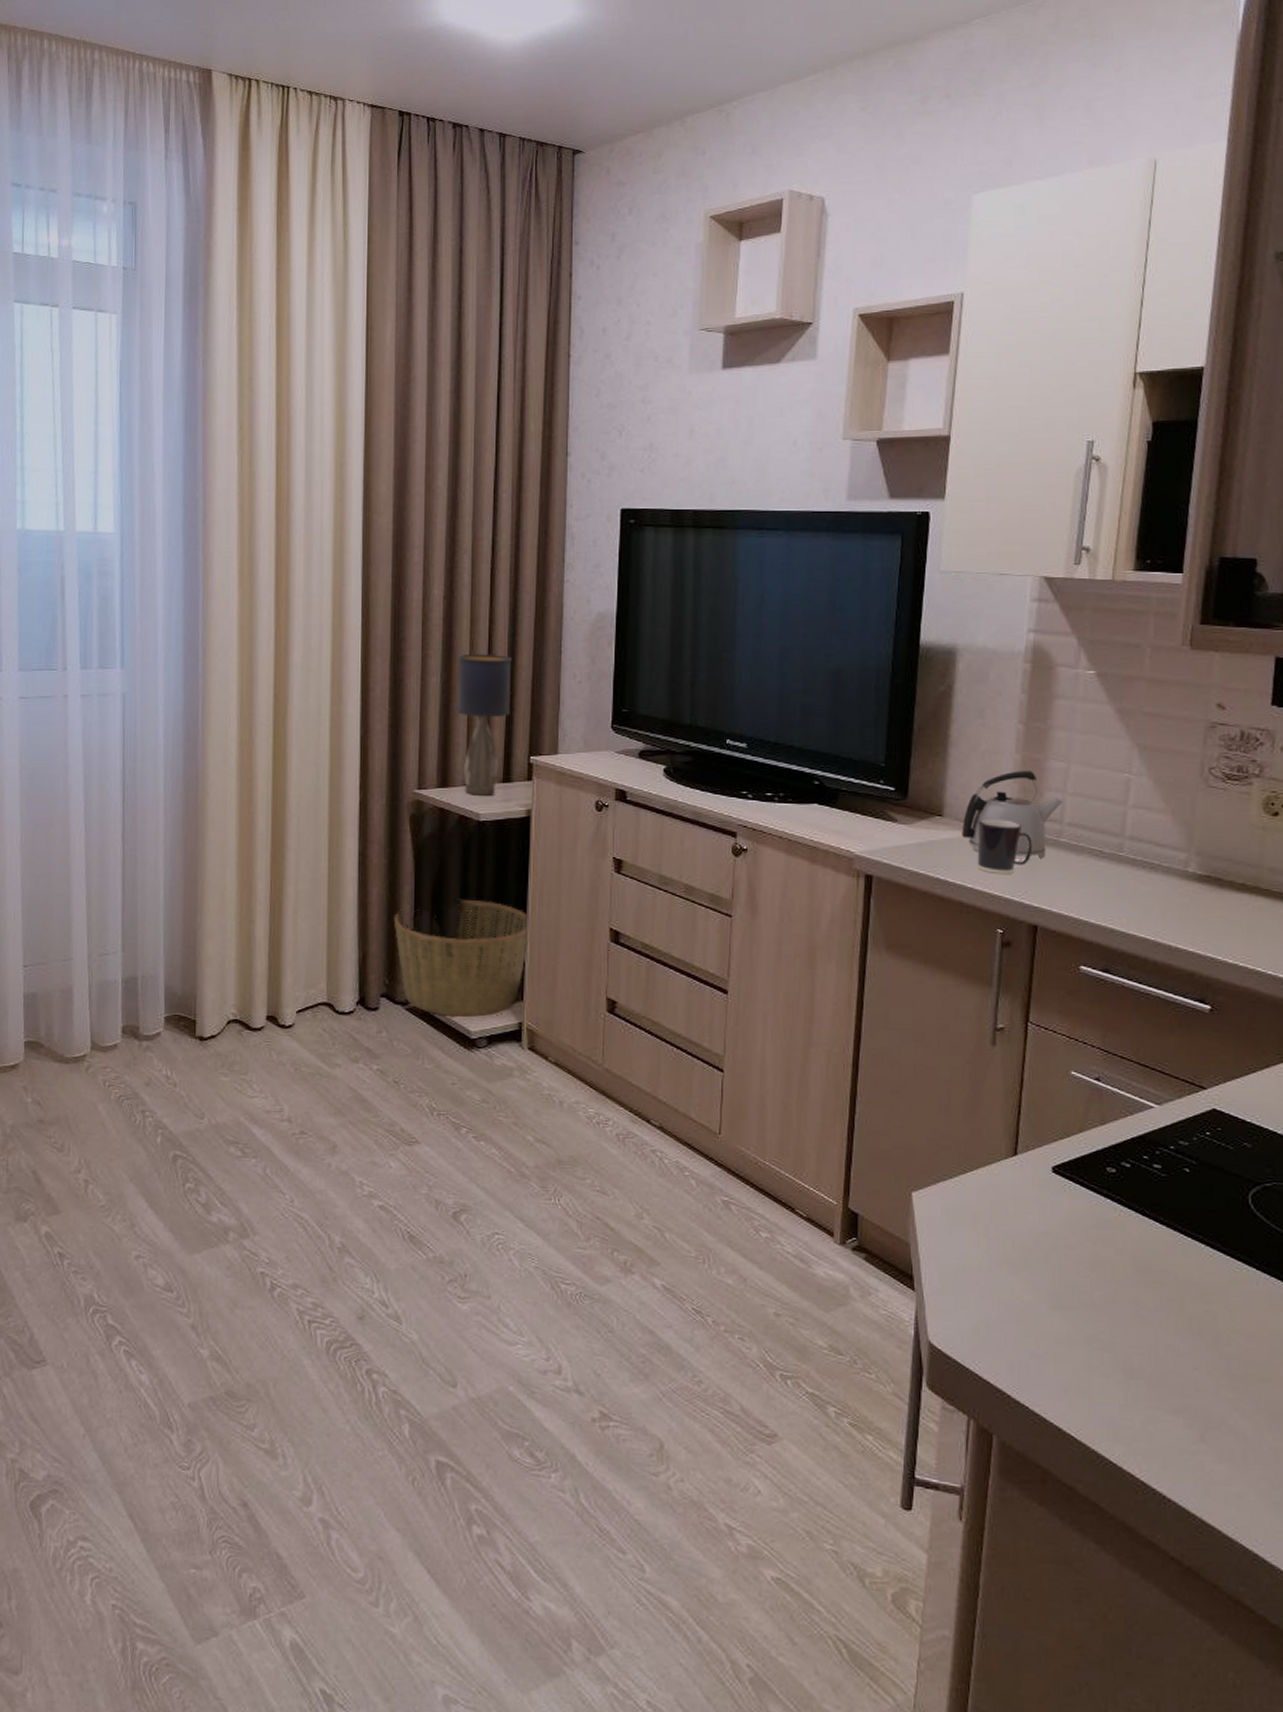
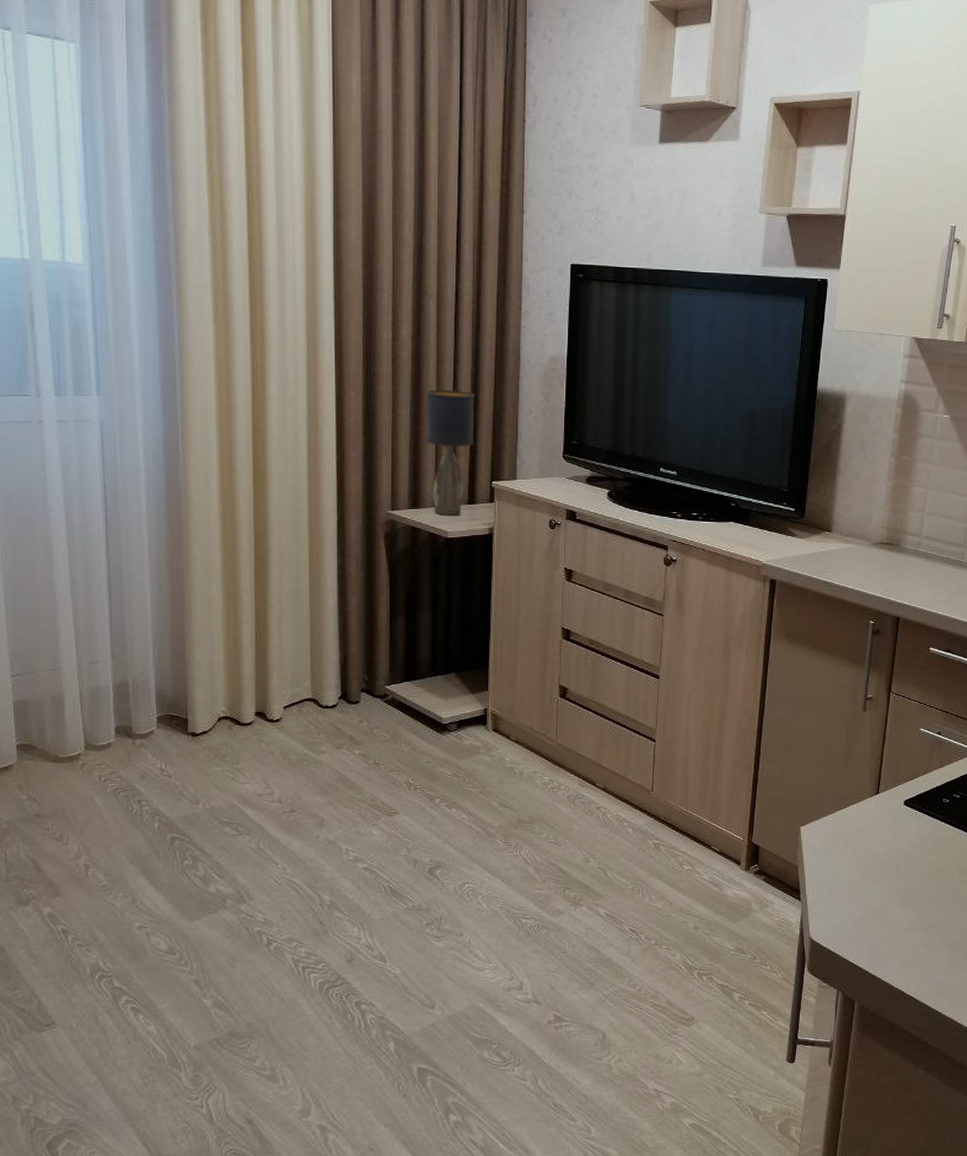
basket: present [393,899,529,1017] -> none [371,605,493,706]
kettle: present [961,771,1063,858] -> none [845,495,922,564]
mug: present [977,818,1033,874] -> none [856,533,898,577]

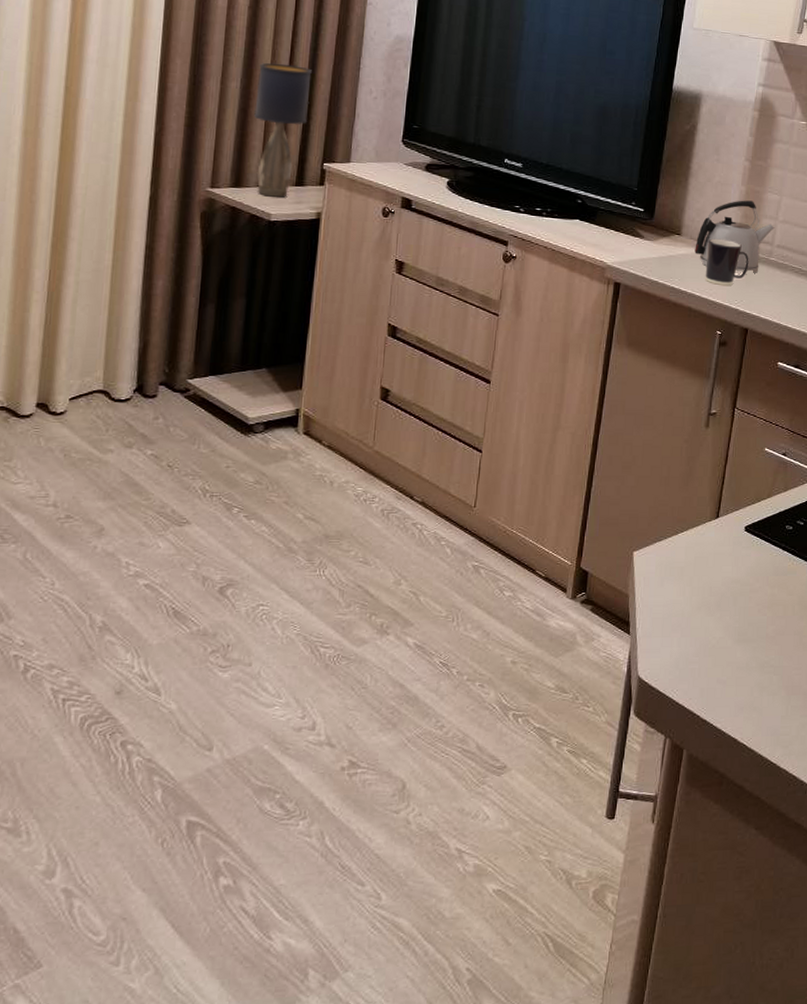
kettle: none [845,495,922,564] -> present [694,200,775,273]
mug: none [856,533,898,577] -> present [705,238,749,285]

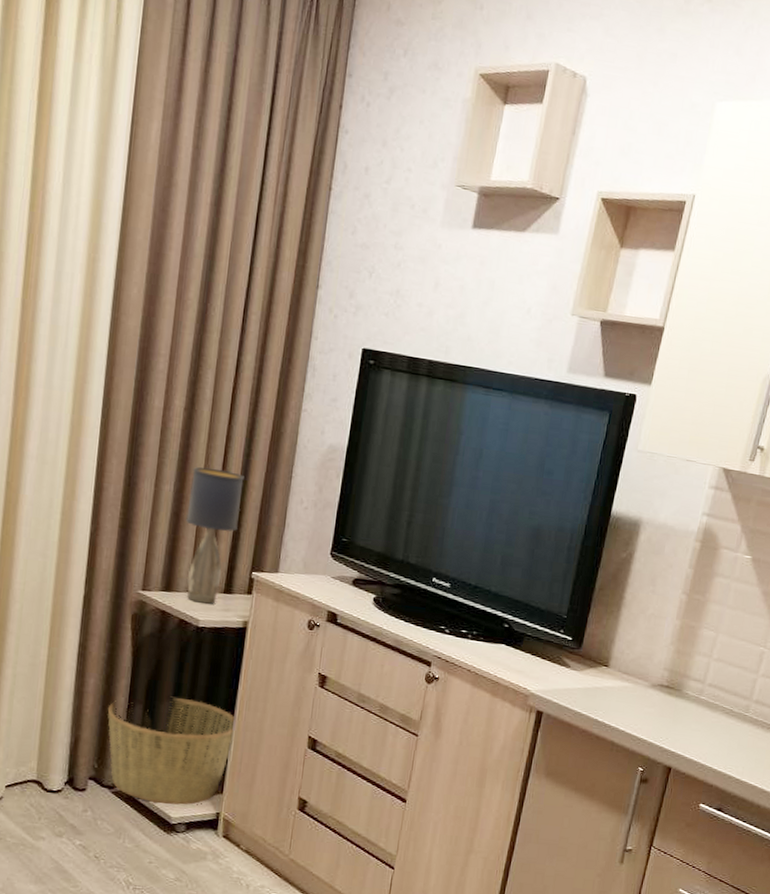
basket: none [177,293,313,404] -> present [107,696,236,805]
kettle: present [694,200,775,273] -> none [621,634,708,711]
mug: present [705,238,749,285] -> none [630,672,678,722]

